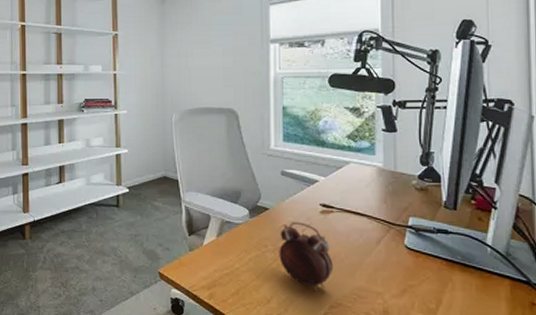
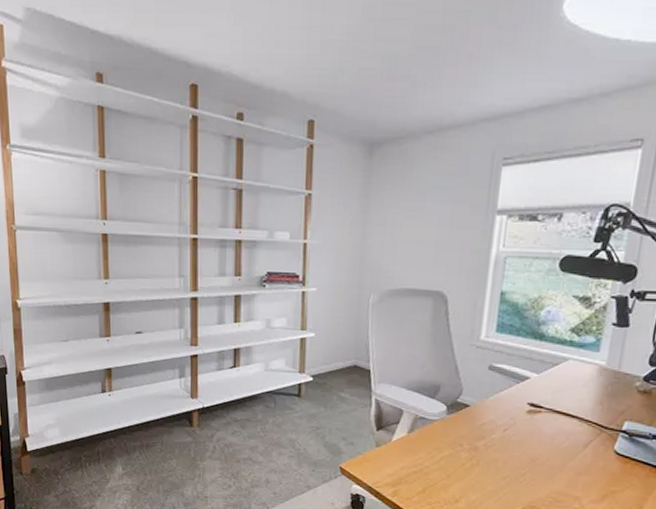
alarm clock: present [279,222,333,292] -> none [474,421,533,494]

